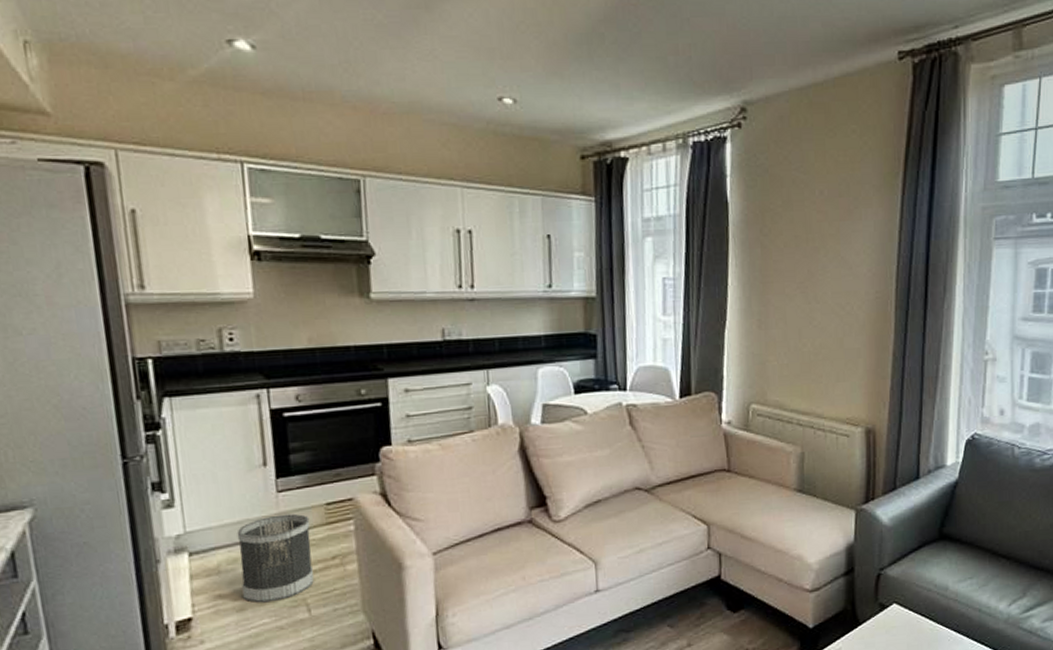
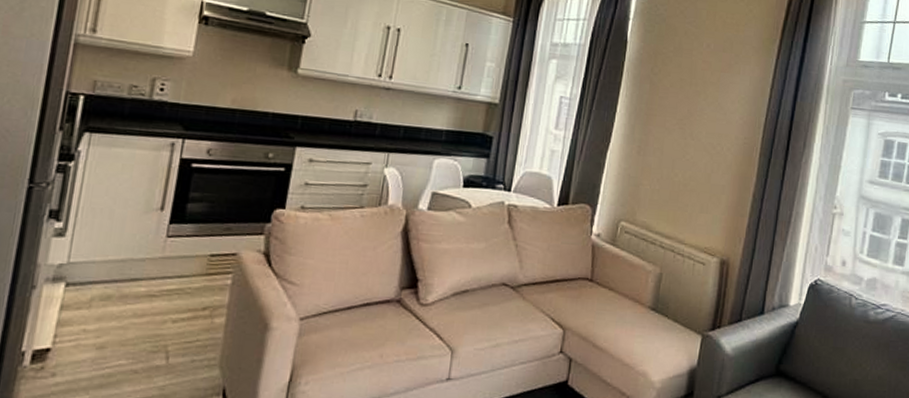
wastebasket: present [237,513,314,604] -> none [106,258,191,344]

